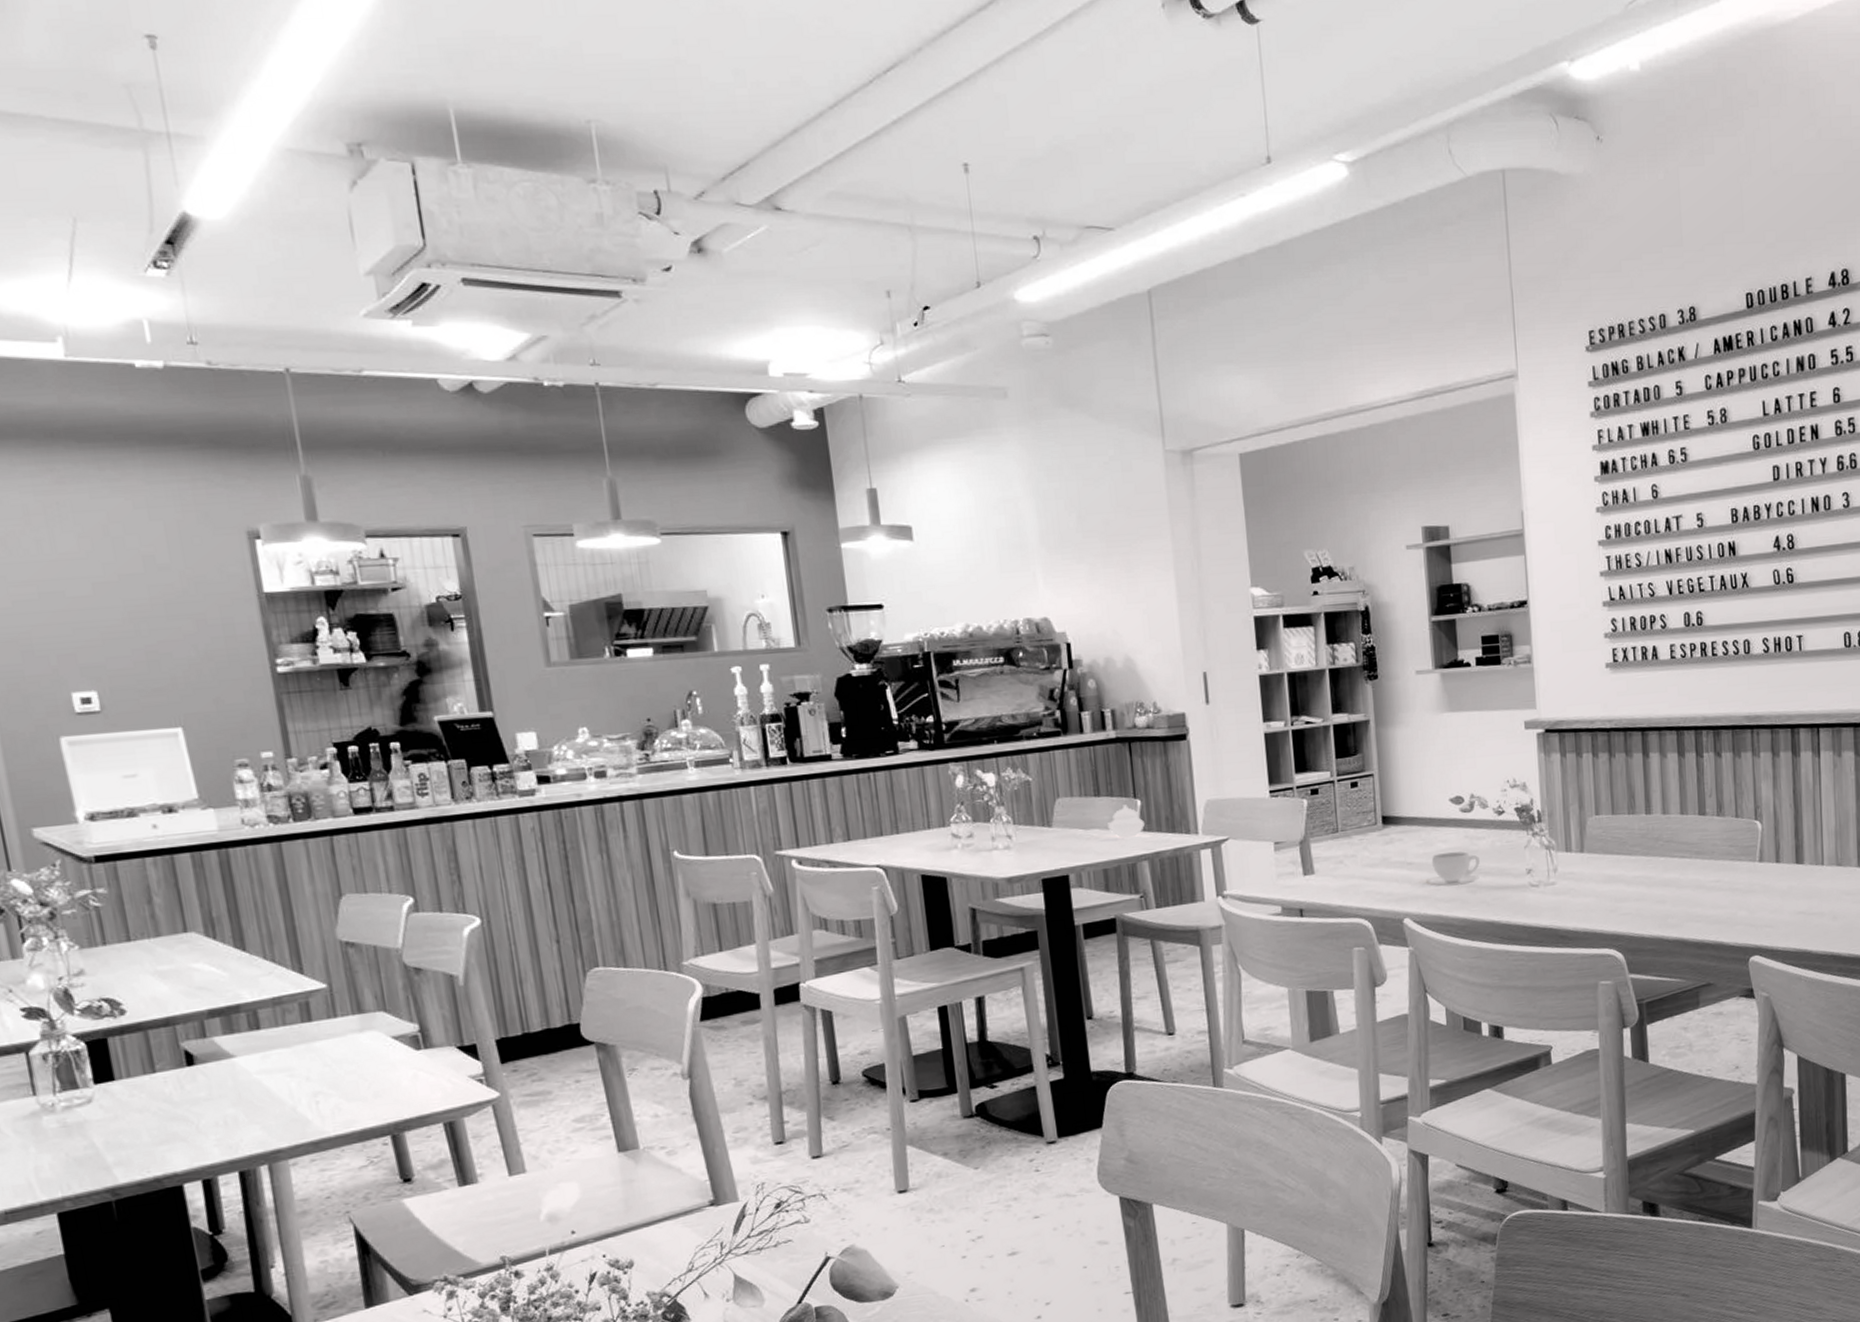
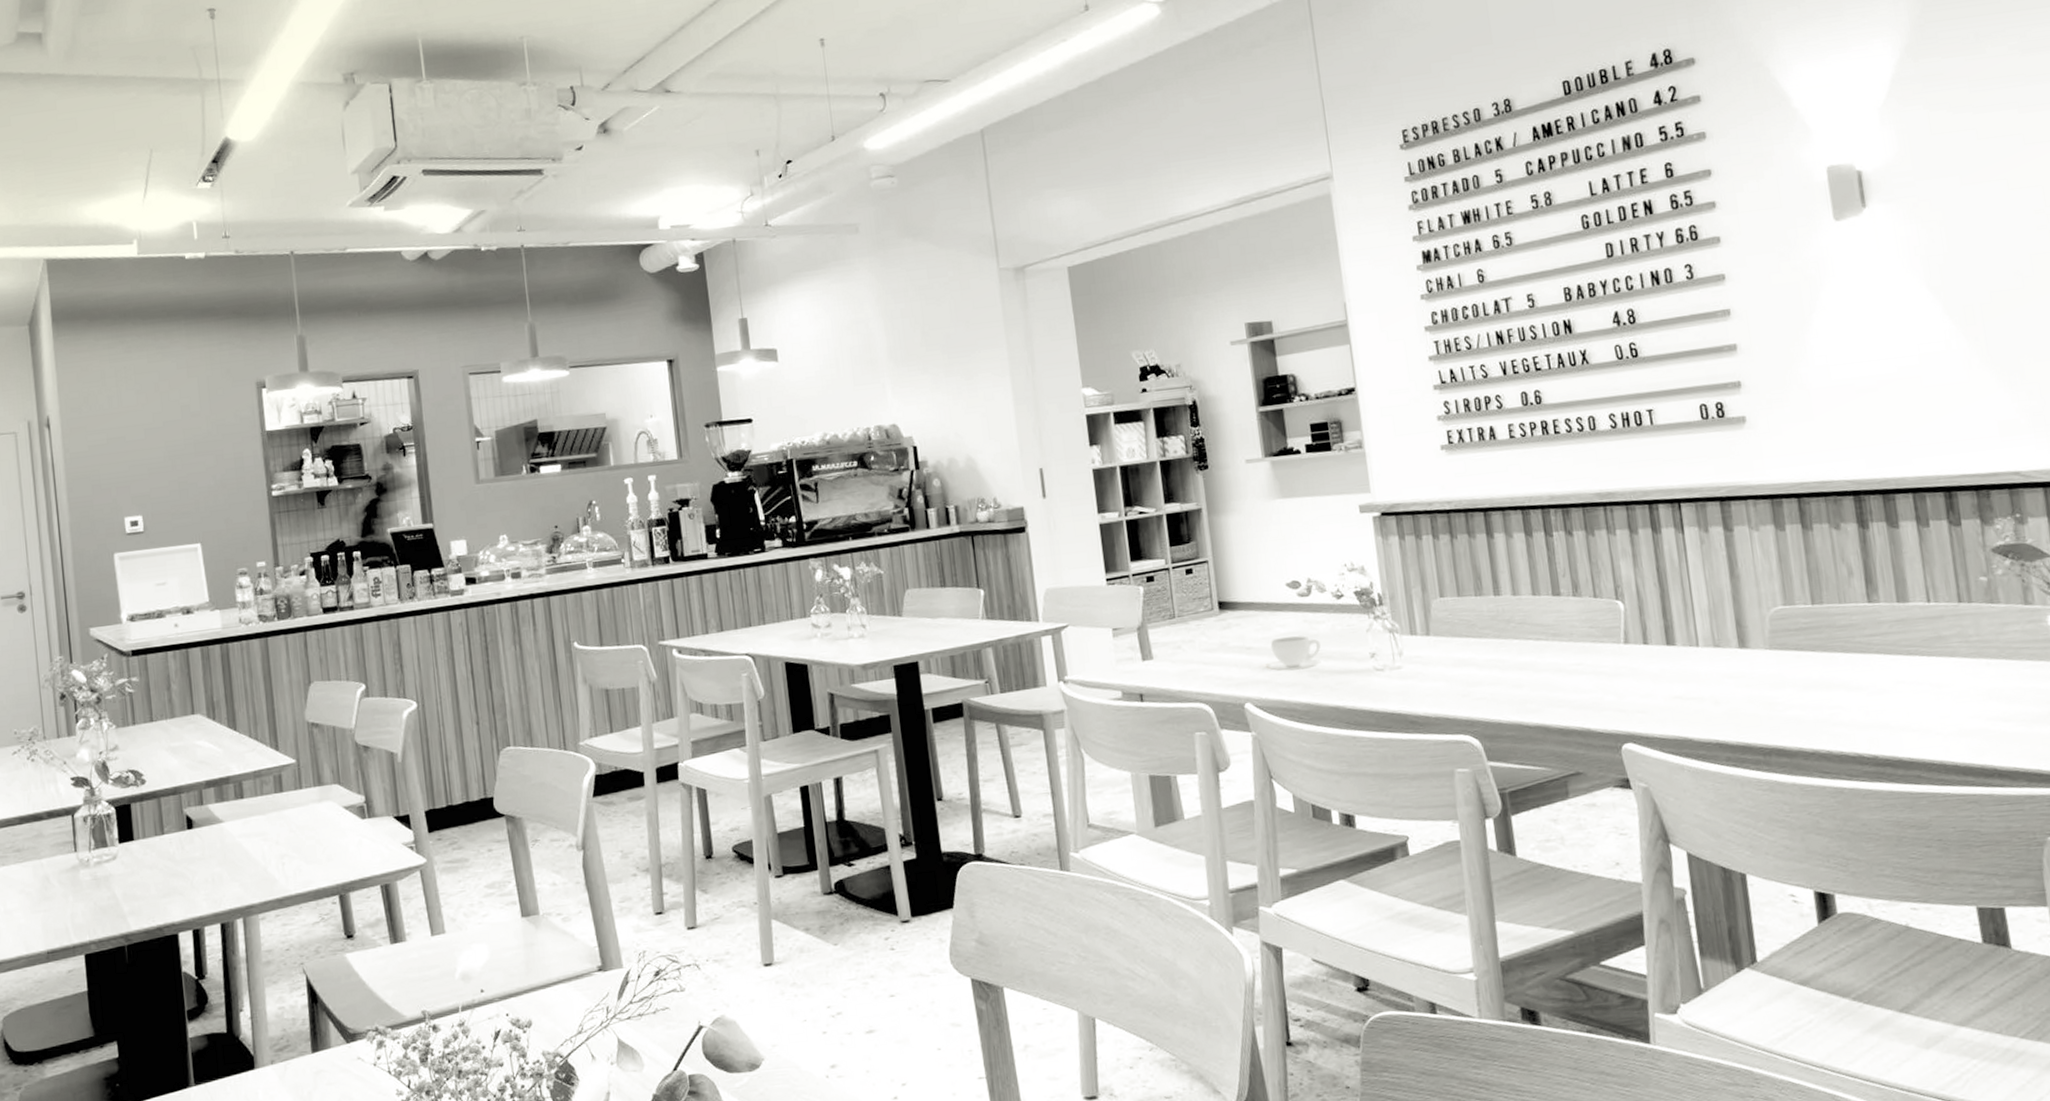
sugar bowl: present [1108,804,1146,838] -> none [953,594,989,626]

